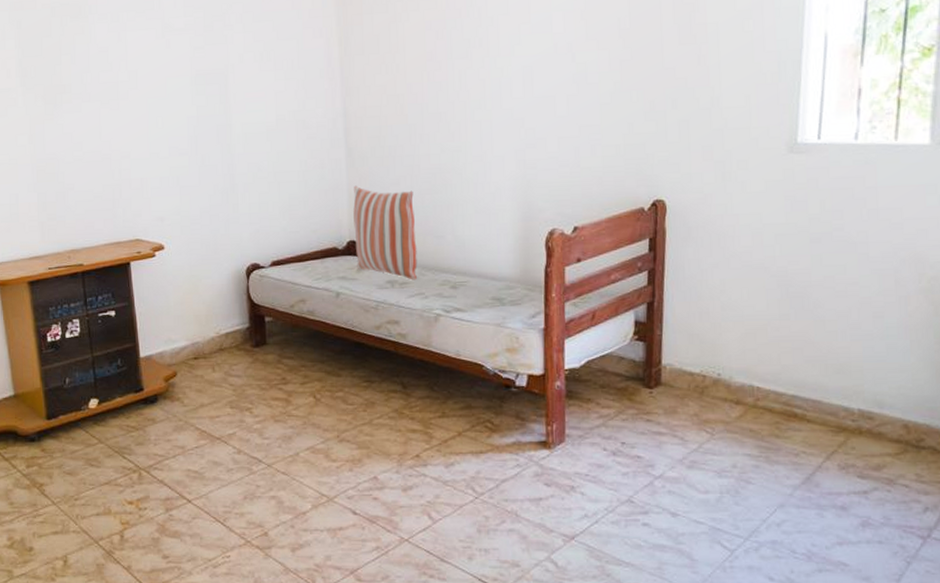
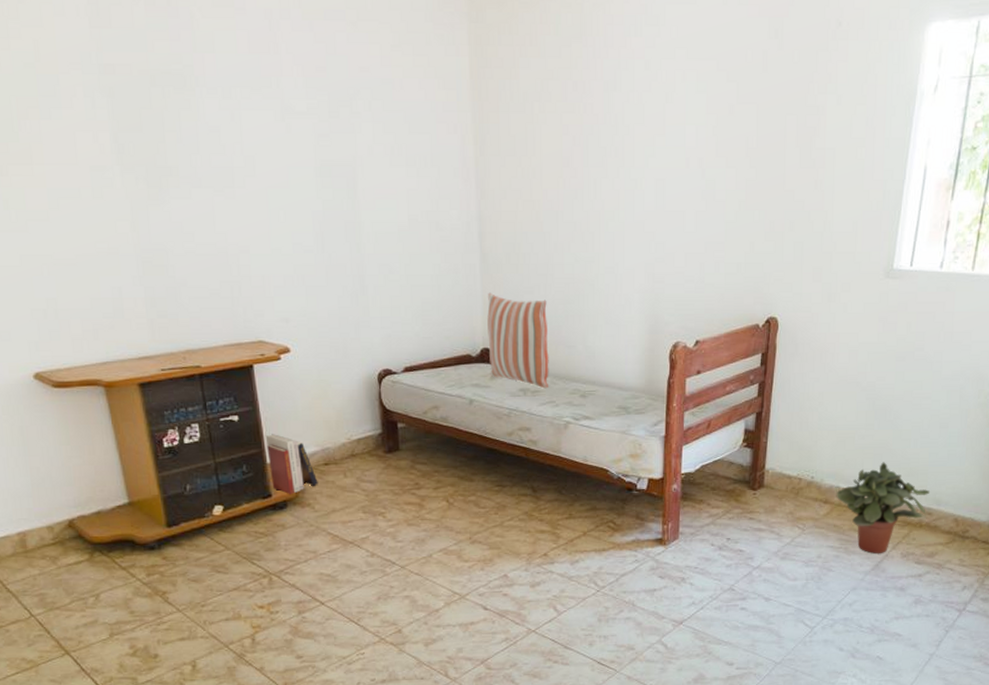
books: none [139,328,188,389] -> present [265,434,318,495]
potted plant: none [749,357,868,464] -> present [836,462,930,554]

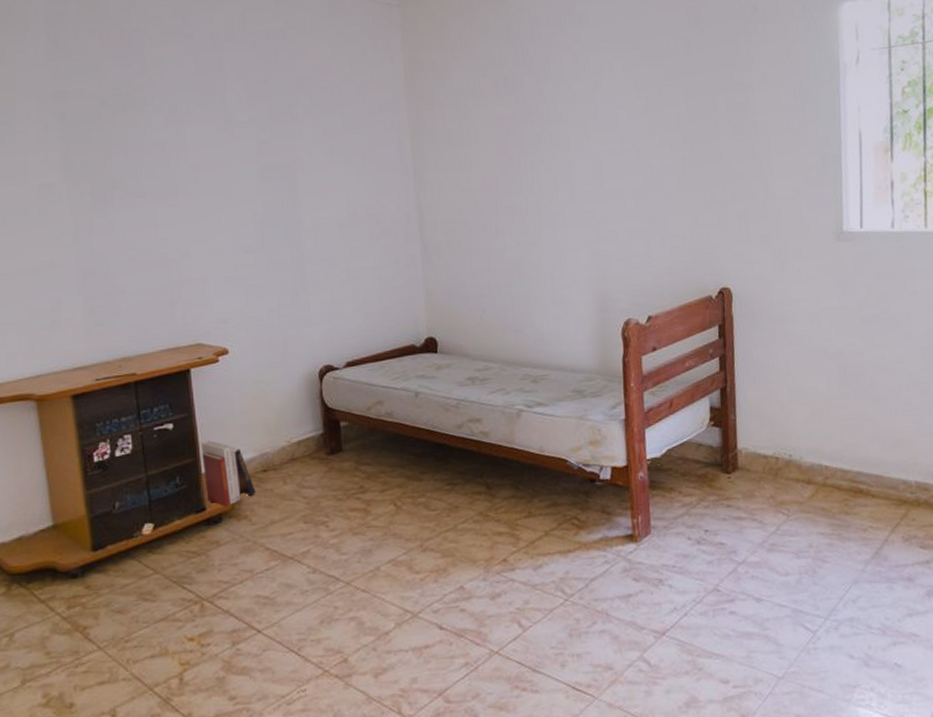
pillow: present [487,292,549,389] -> none [430,280,498,376]
potted plant: present [836,462,930,554] -> none [818,434,922,539]

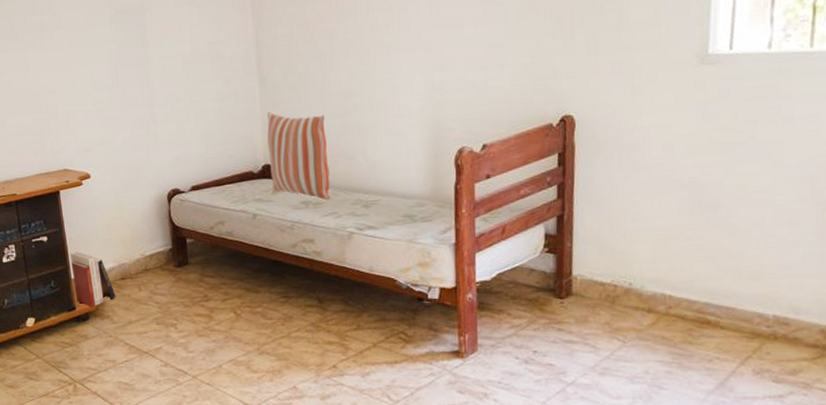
pillow: none [430,280,498,376] -> present [267,111,330,201]

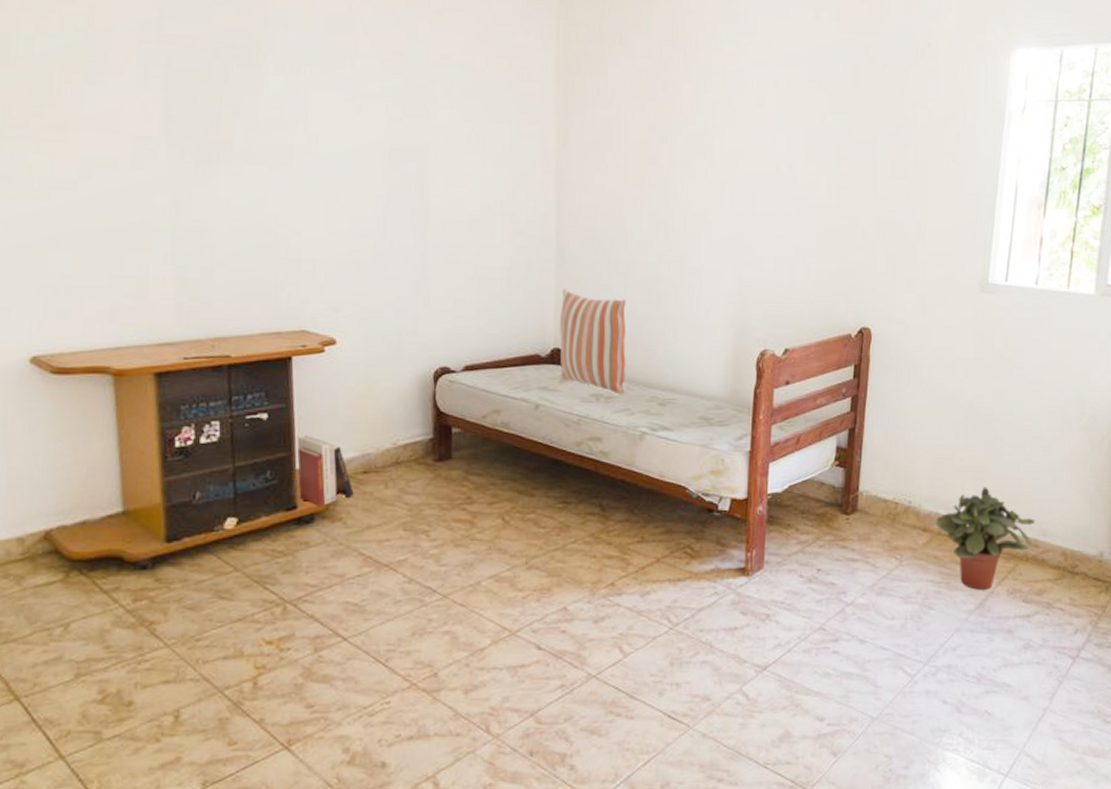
potted plant: none [661,265,783,370] -> present [935,487,1035,590]

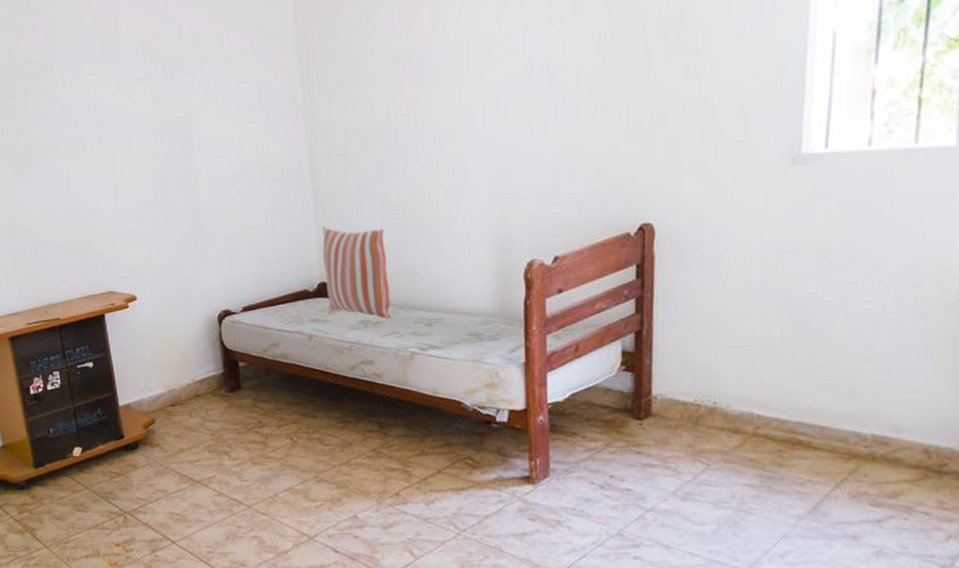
books: present [297,436,354,507] -> none [117,378,166,436]
potted plant: present [935,487,1035,590] -> none [748,382,882,493]

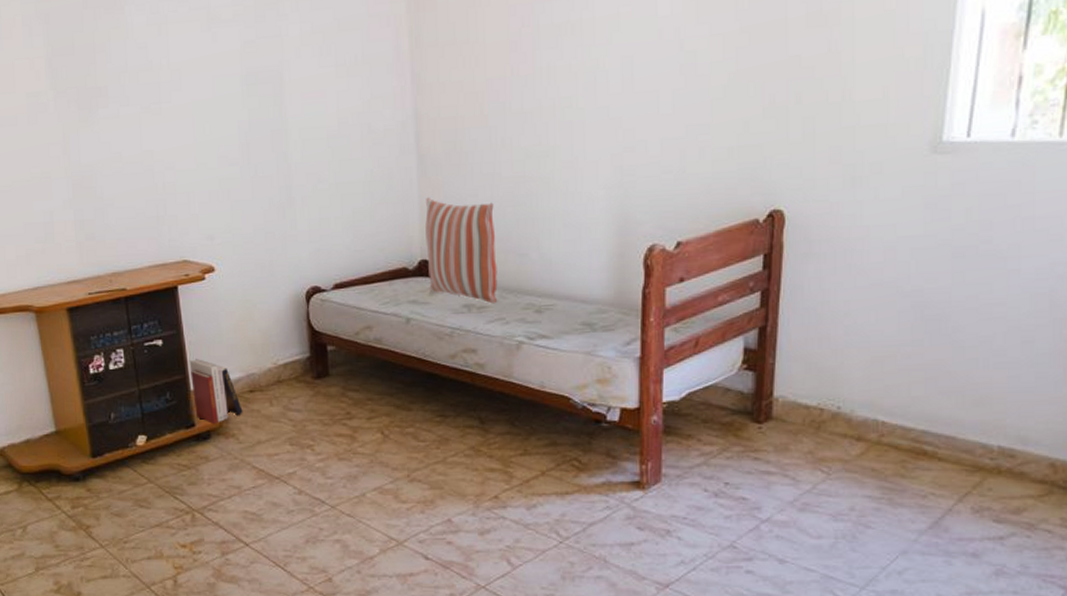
books: none [117,378,166,436] -> present [189,359,243,425]

